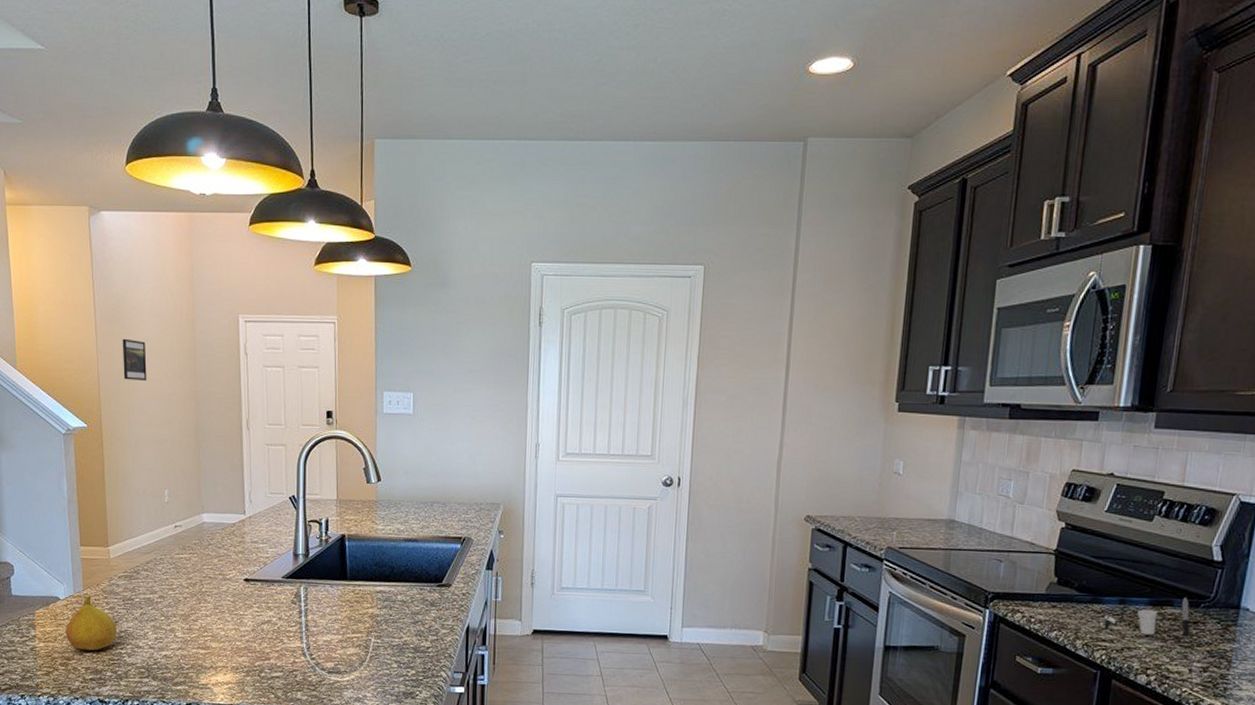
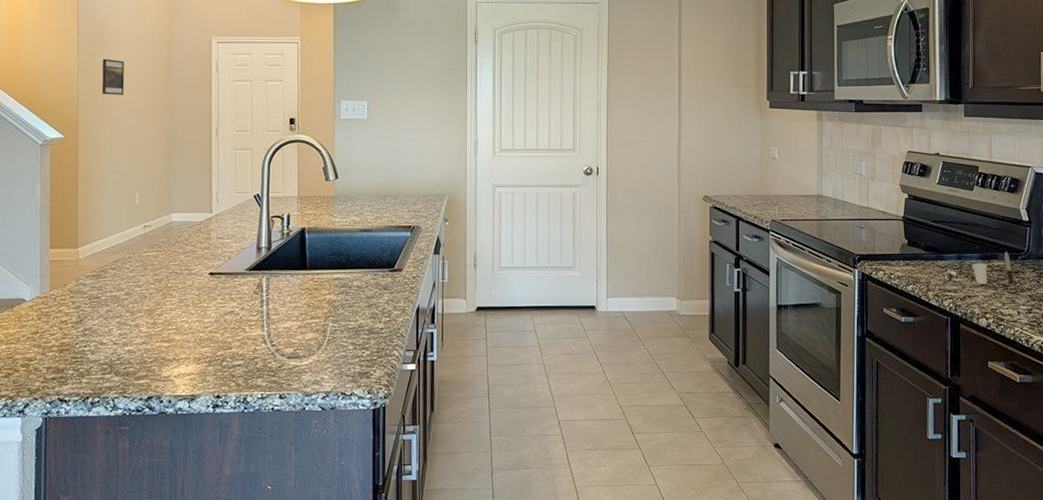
fruit: present [66,595,118,651] -> none [29,295,82,350]

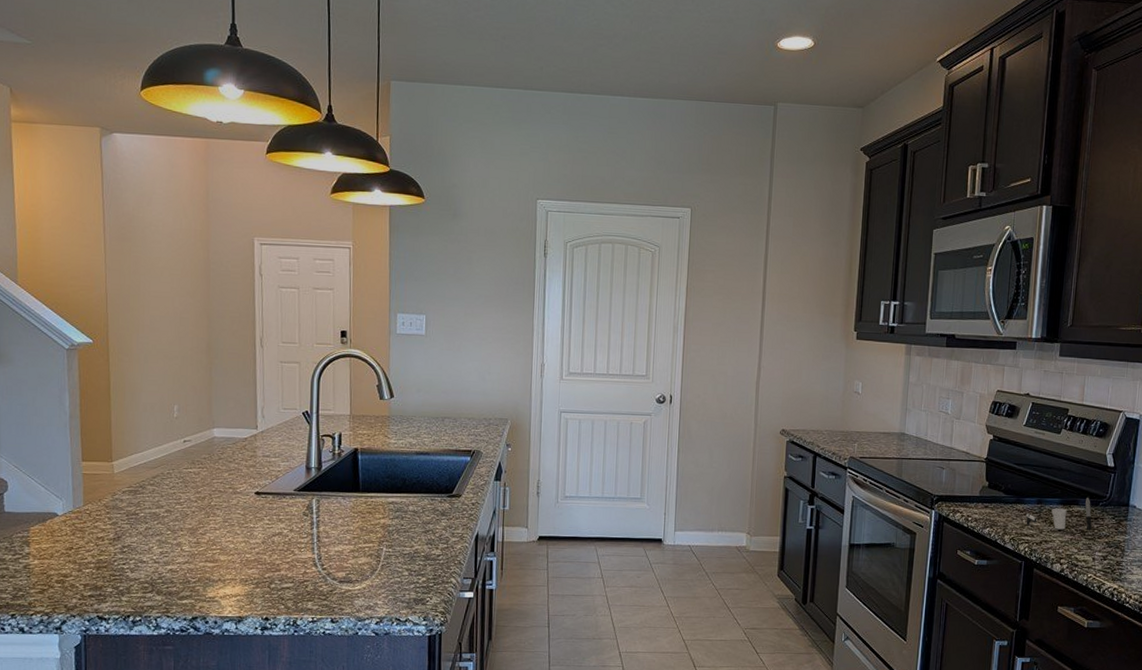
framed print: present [101,58,125,95] -> none [132,256,158,298]

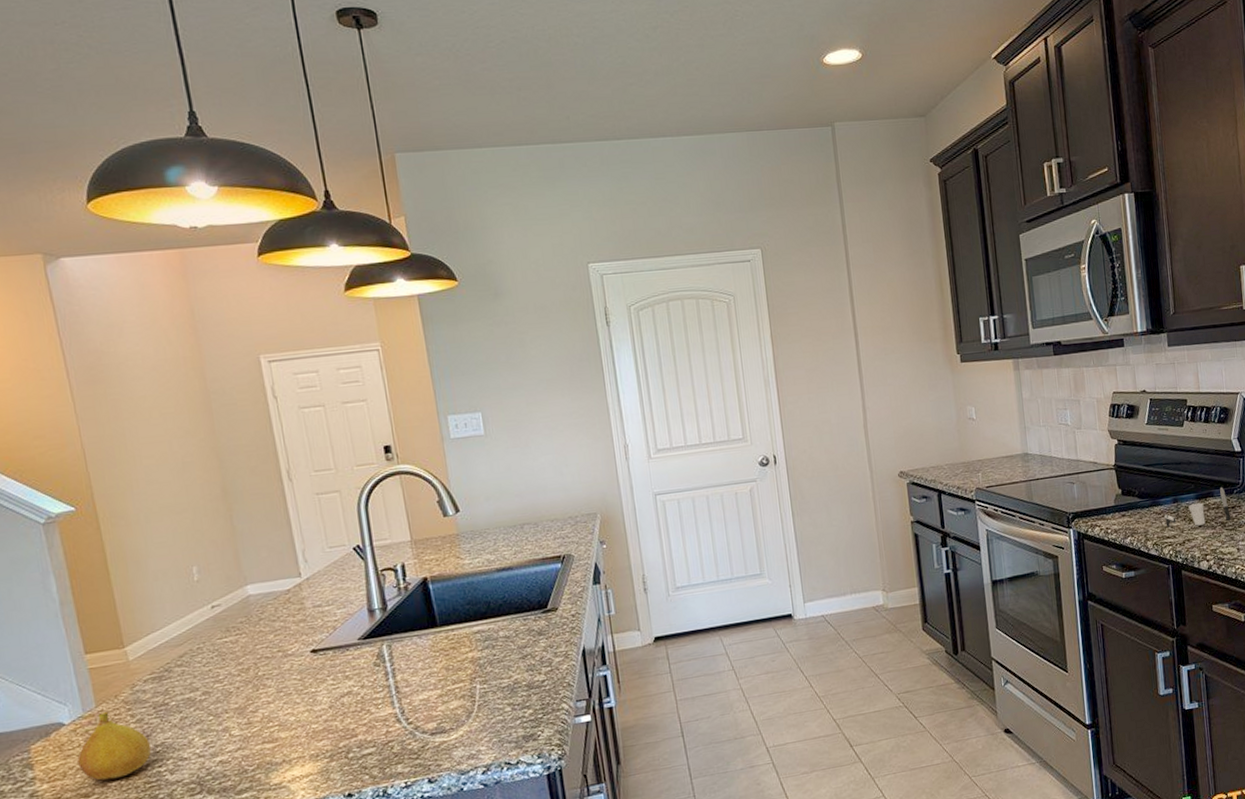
fruit: none [63,510,120,567] -> present [77,711,152,781]

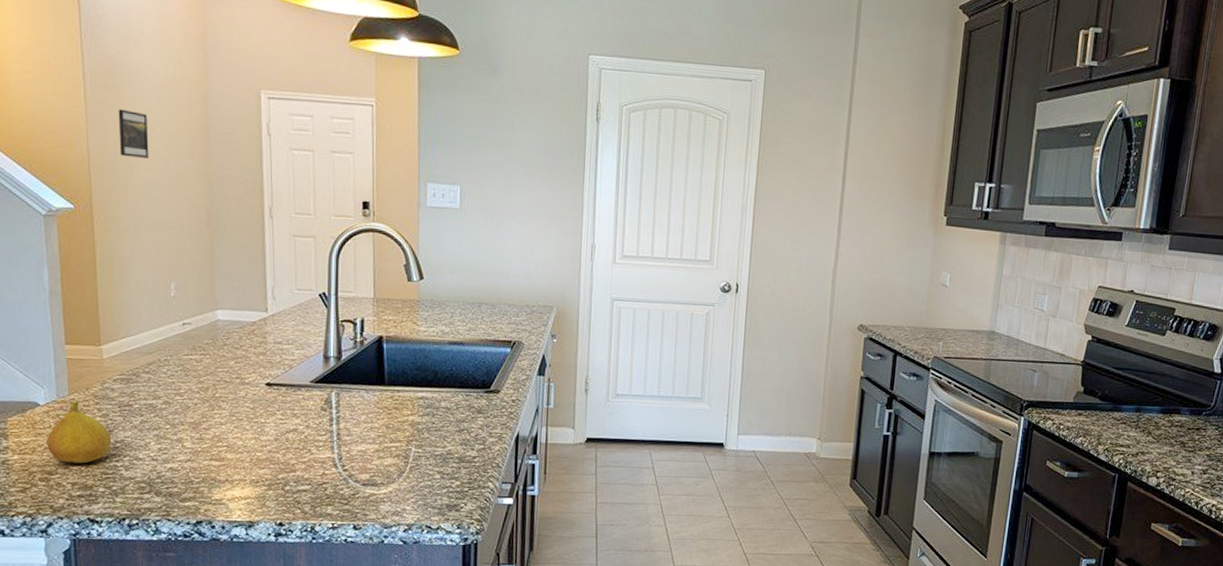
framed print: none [109,399,150,448] -> present [118,108,149,158]
cup: present [1164,487,1231,528] -> none [1122,406,1194,443]

